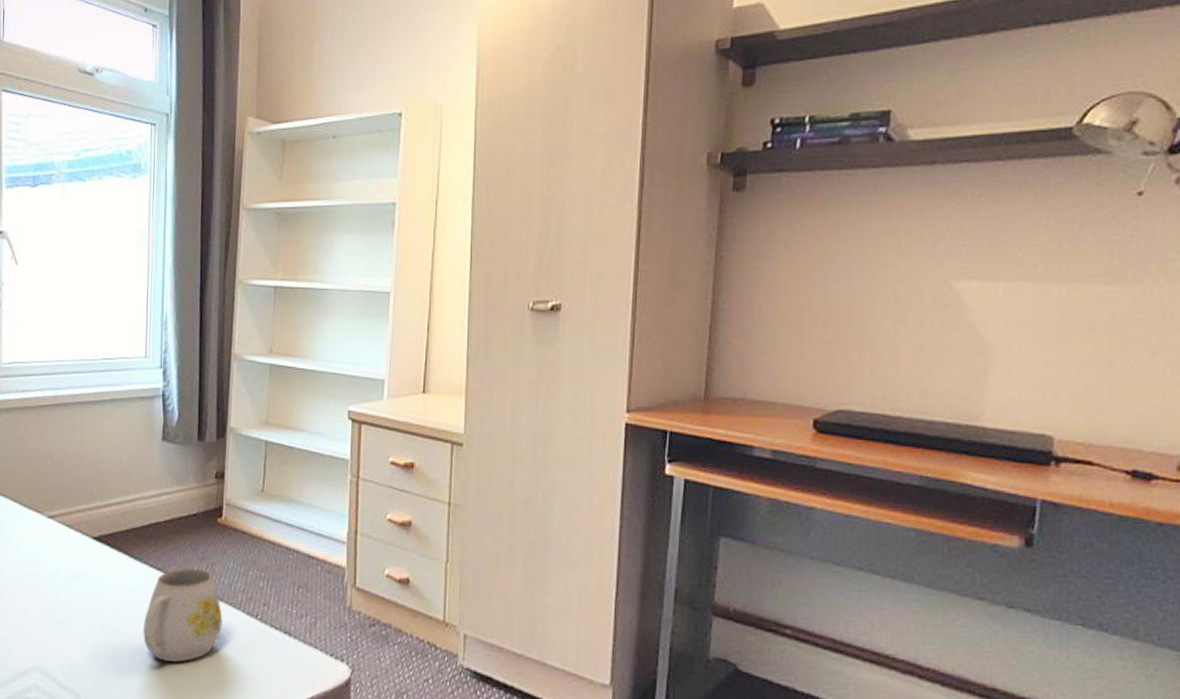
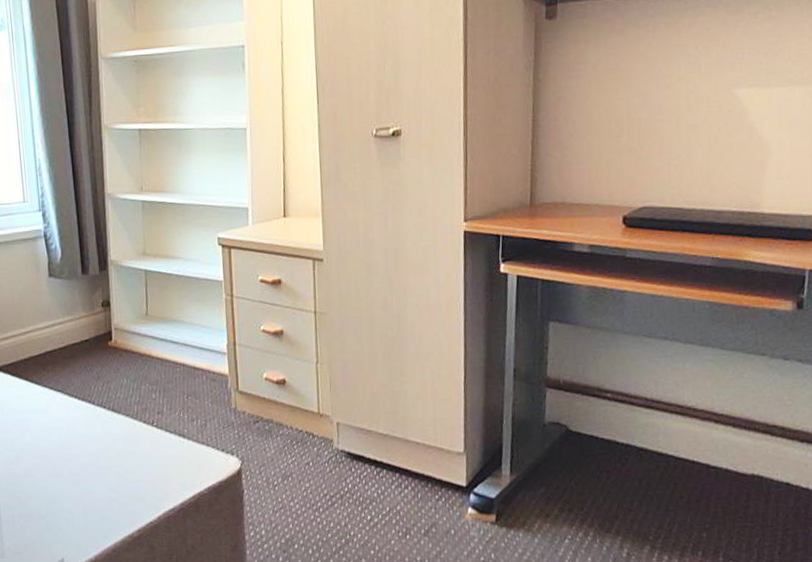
mug: present [143,568,223,662] -> none [50,387,123,470]

